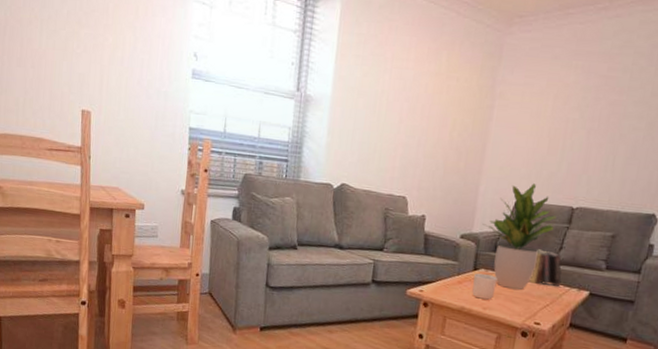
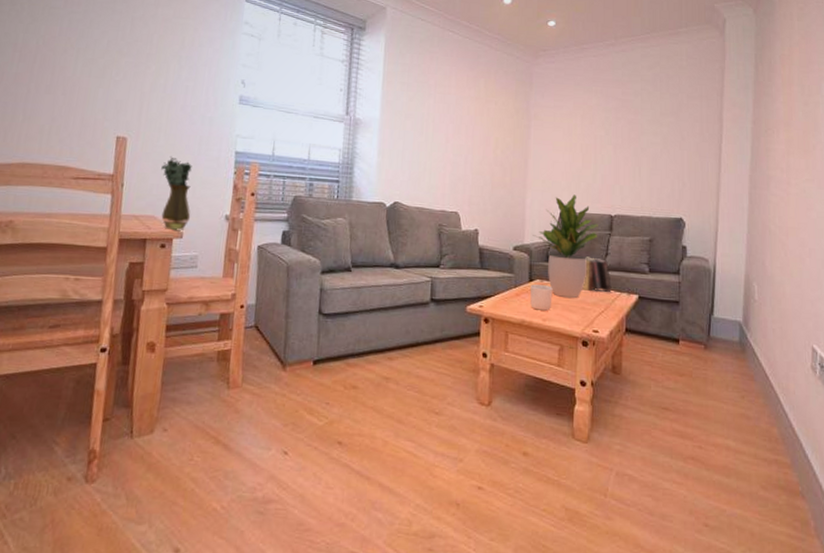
vase: none [122,131,151,202] -> present [161,156,192,230]

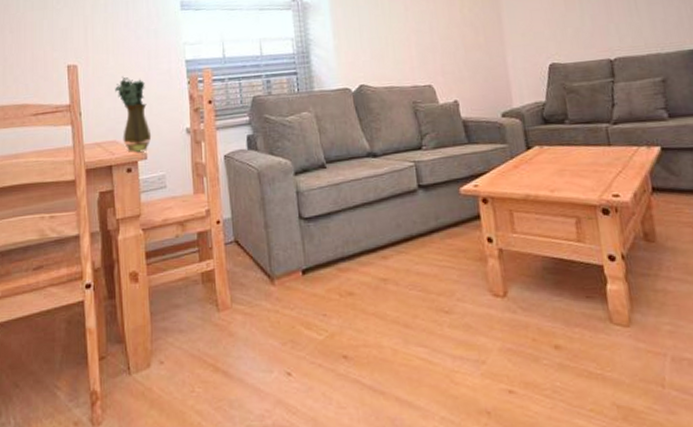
mug: present [530,284,553,311] -> none [529,151,559,181]
potted plant: present [532,194,598,299] -> none [521,43,598,163]
books: present [582,256,612,292] -> none [588,111,627,151]

